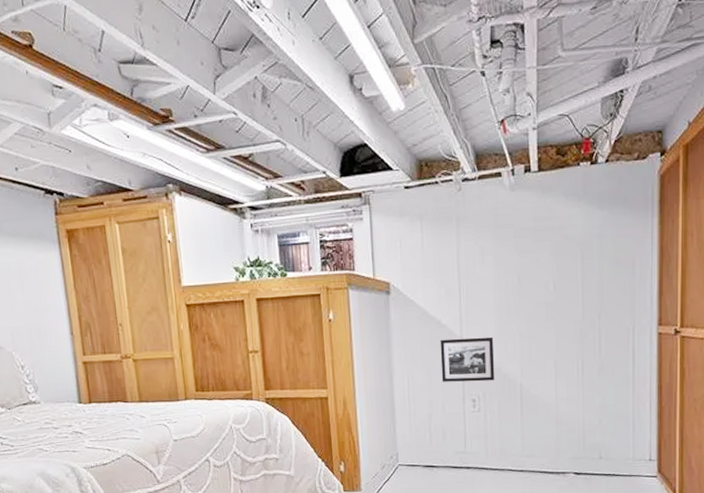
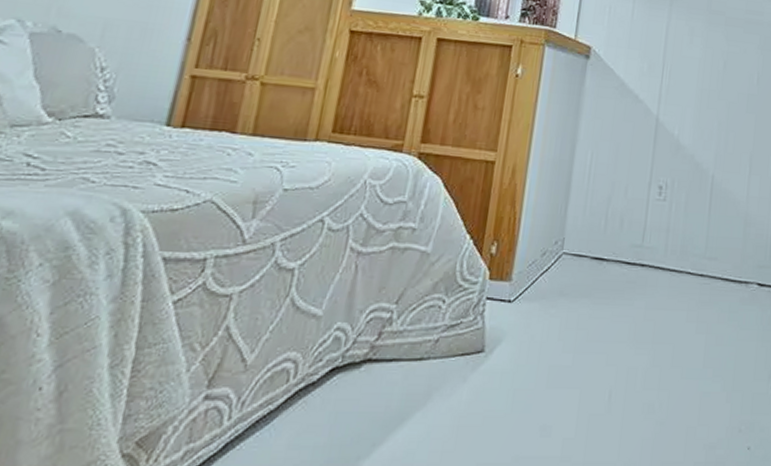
picture frame: present [440,336,495,382] -> none [629,115,691,168]

